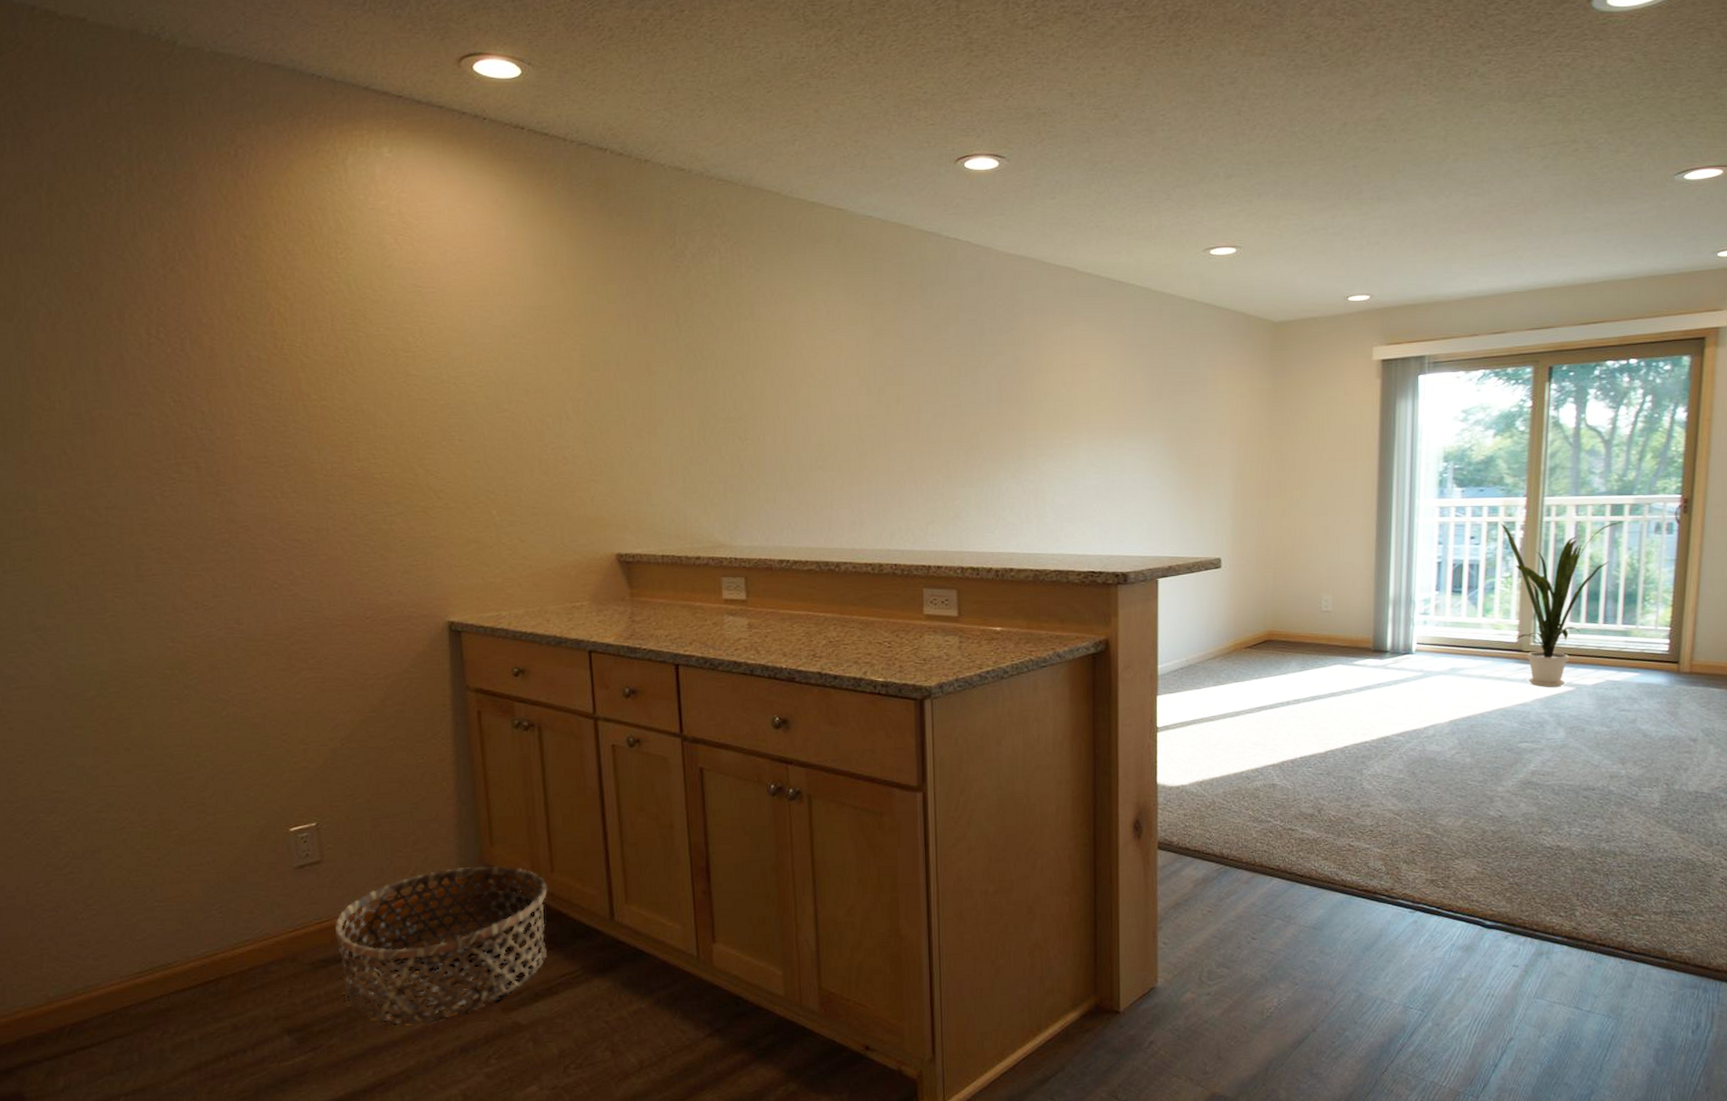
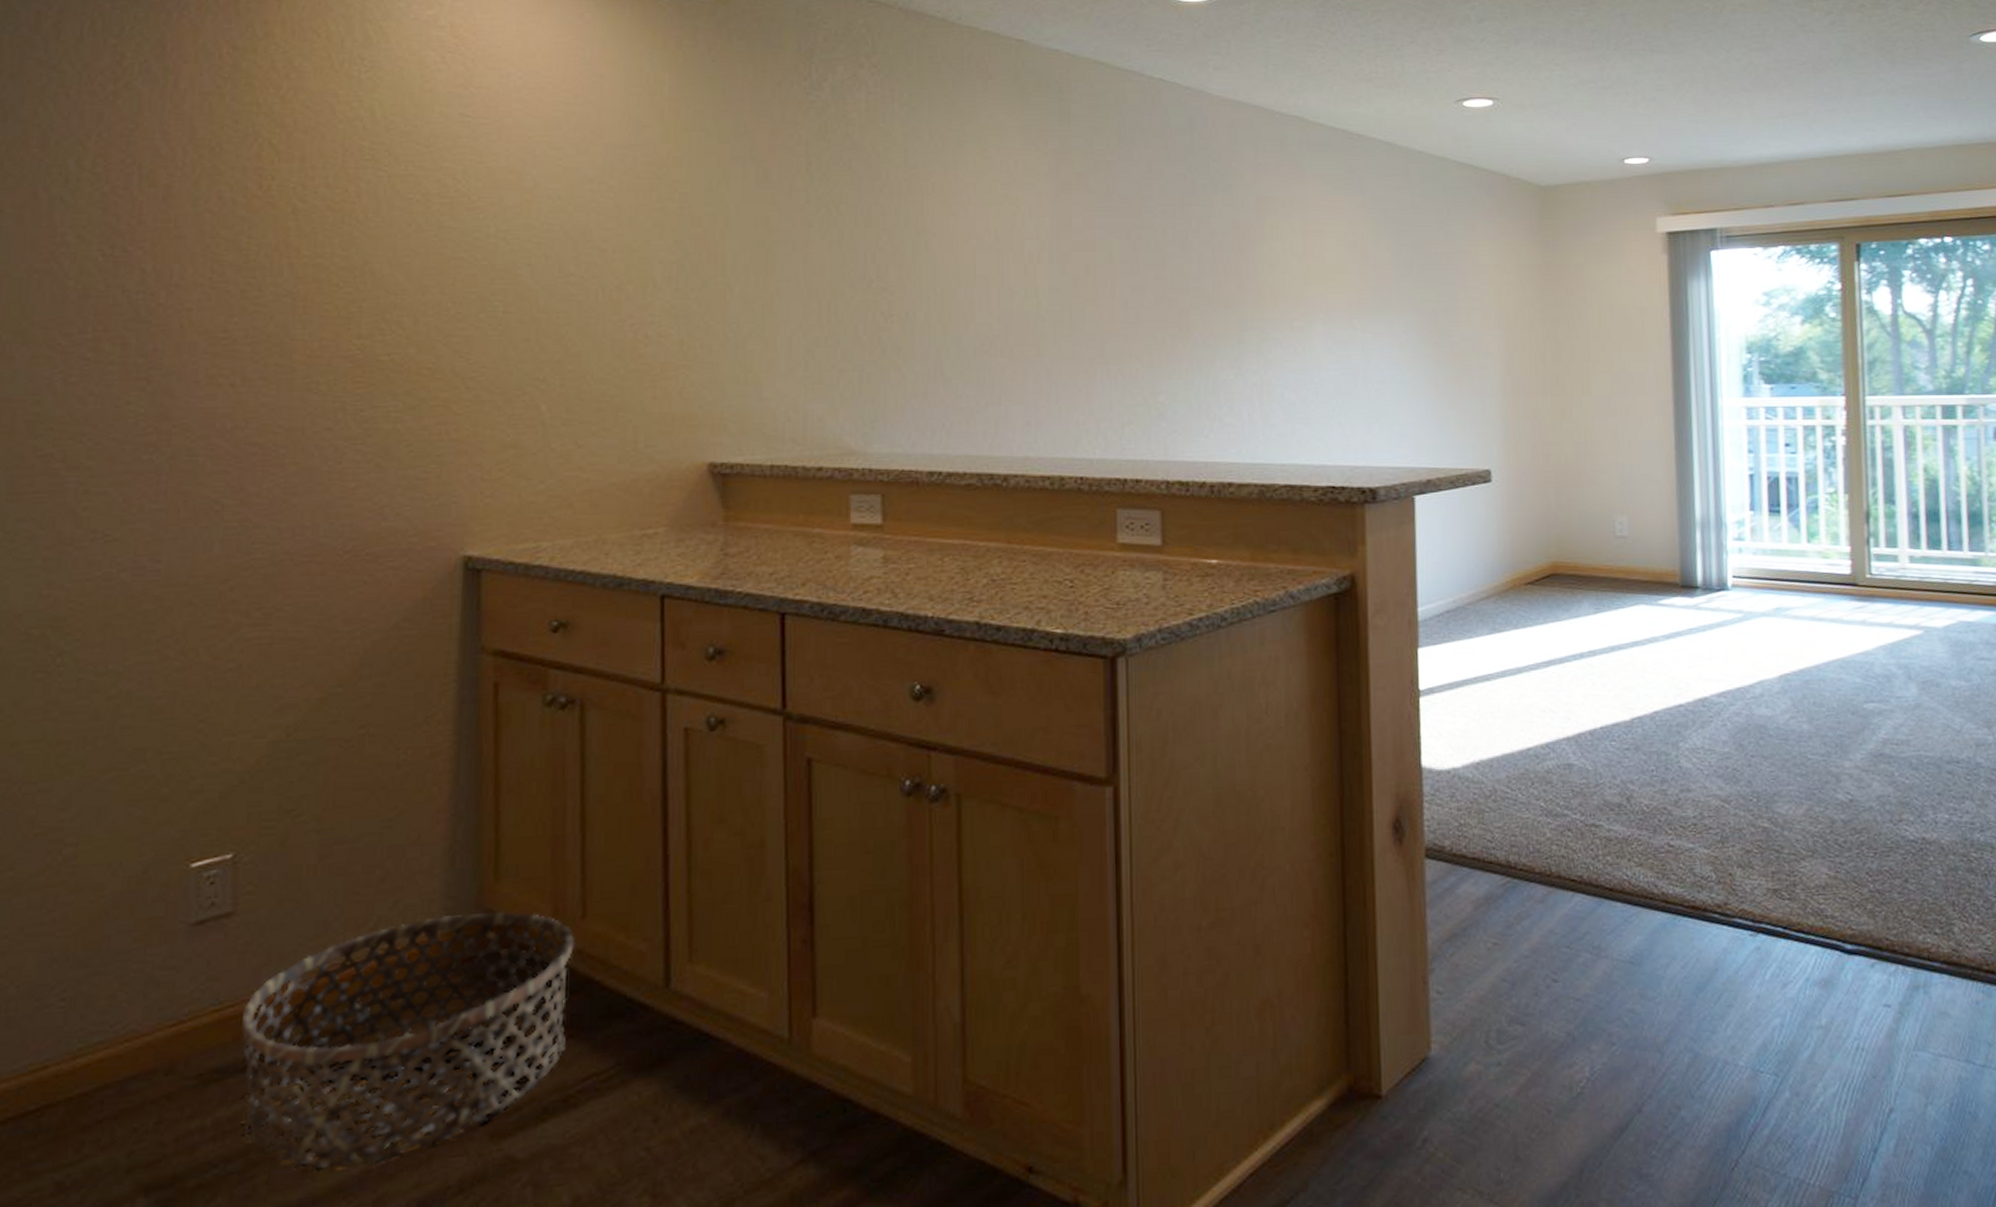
house plant: present [1500,522,1621,687] -> none [1817,426,1955,631]

